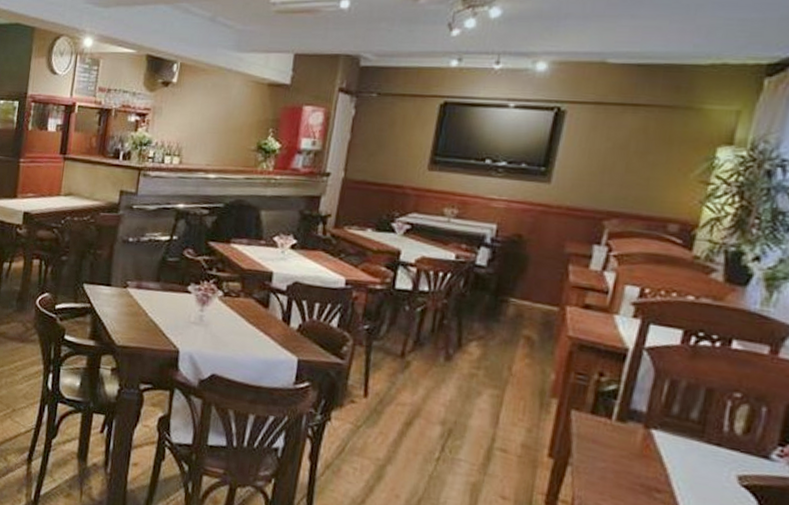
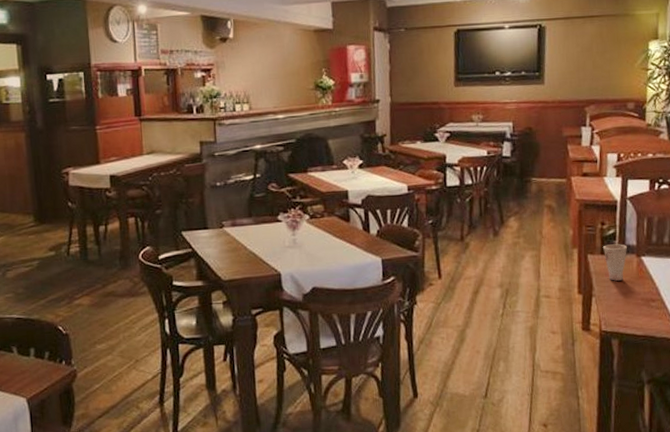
cup: none [594,402,633,454] -> present [602,244,628,281]

